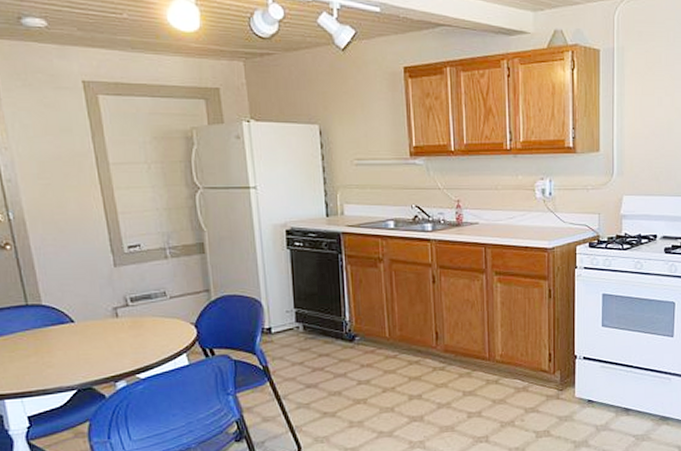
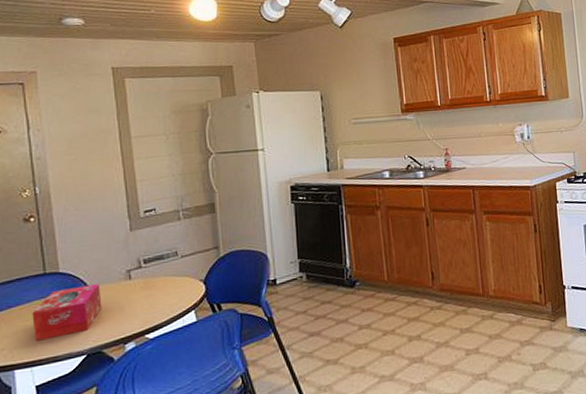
tissue box: none [17,320,90,373] -> present [32,284,102,341]

